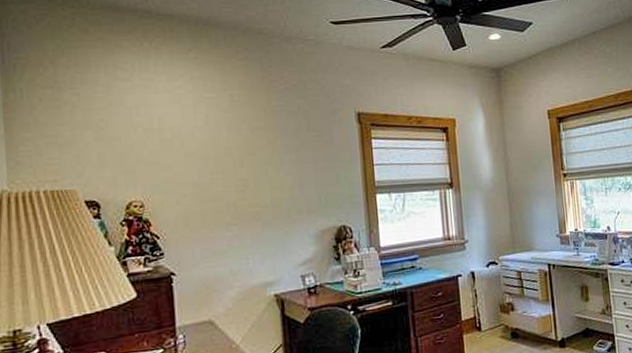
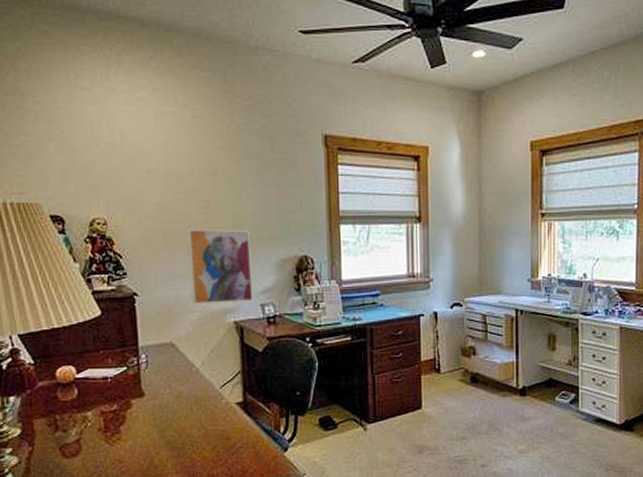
wall art: none [226,204,293,281] -> present [187,228,253,305]

